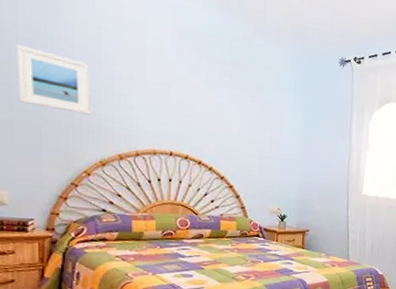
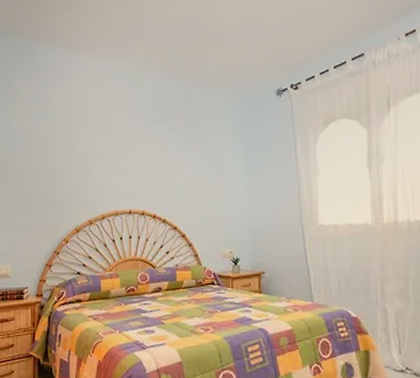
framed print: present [15,44,90,115] -> none [18,144,67,190]

